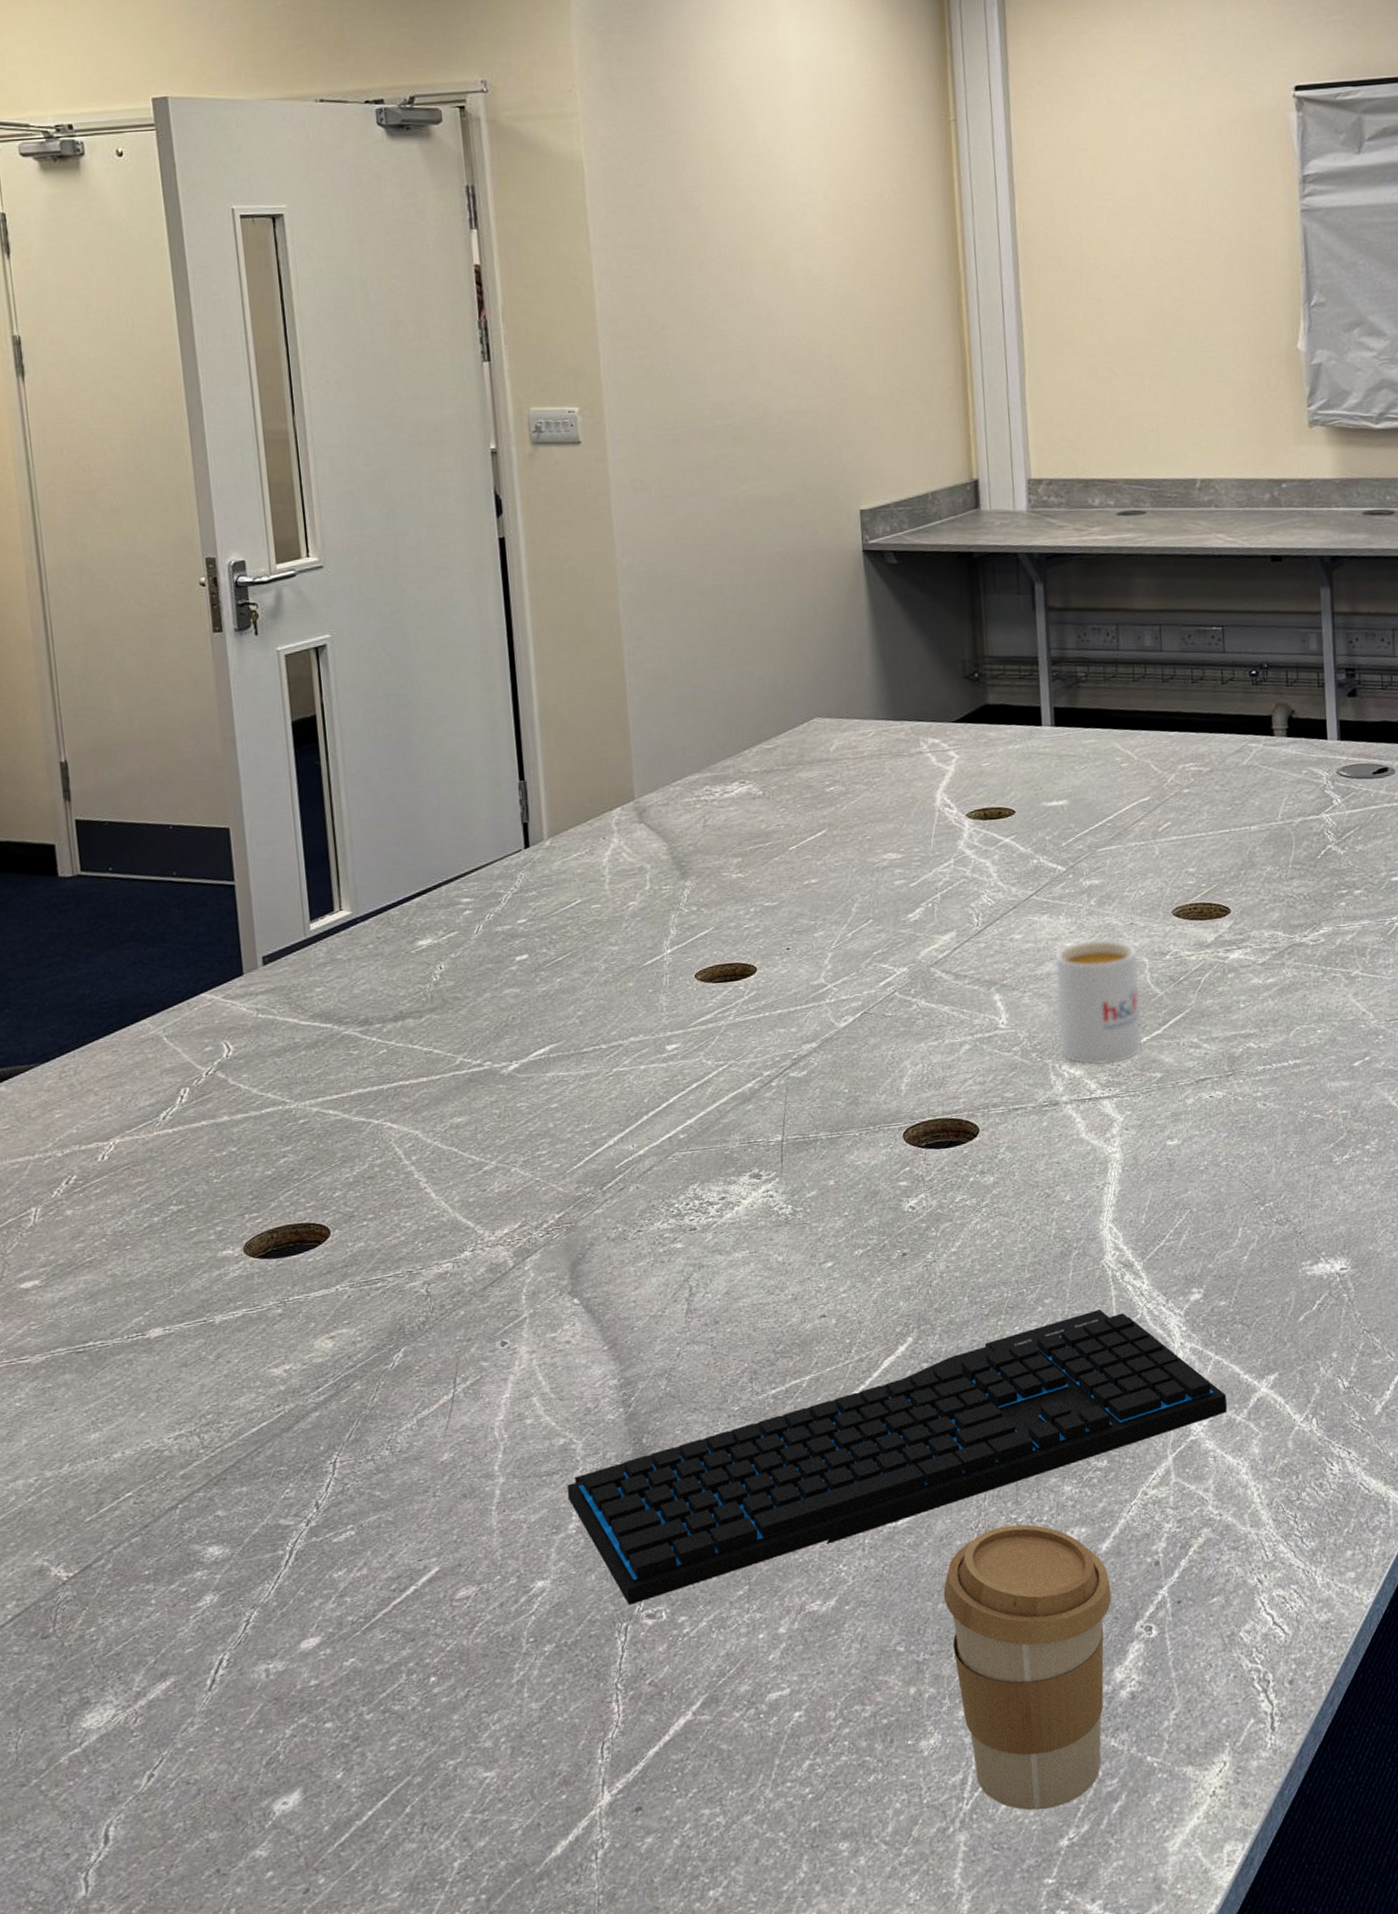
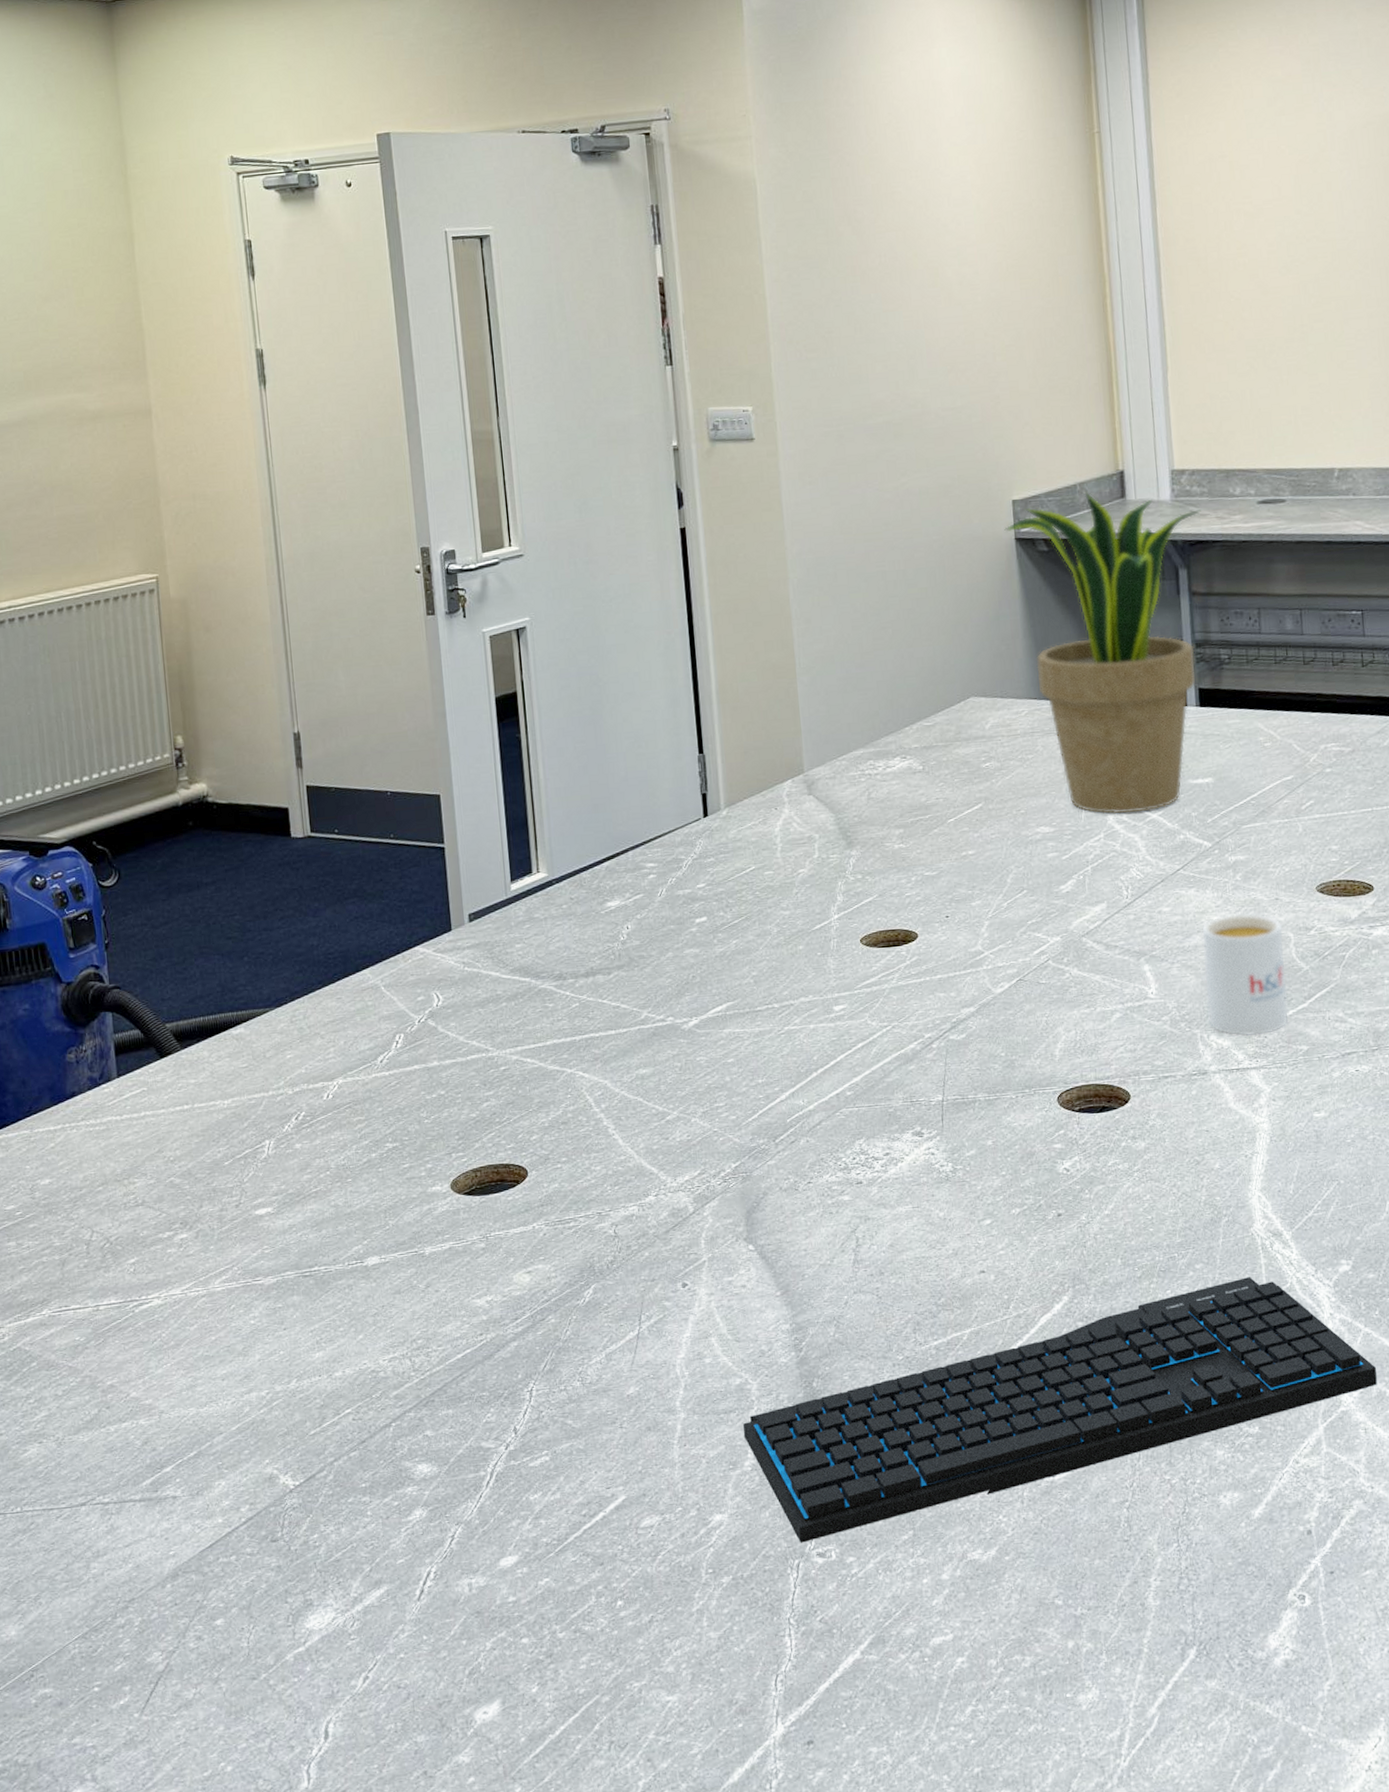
potted plant: none [851,501,1058,839] -> present [1004,491,1201,814]
coffee cup: present [943,1524,1112,1811] -> none [1099,1485,1265,1773]

